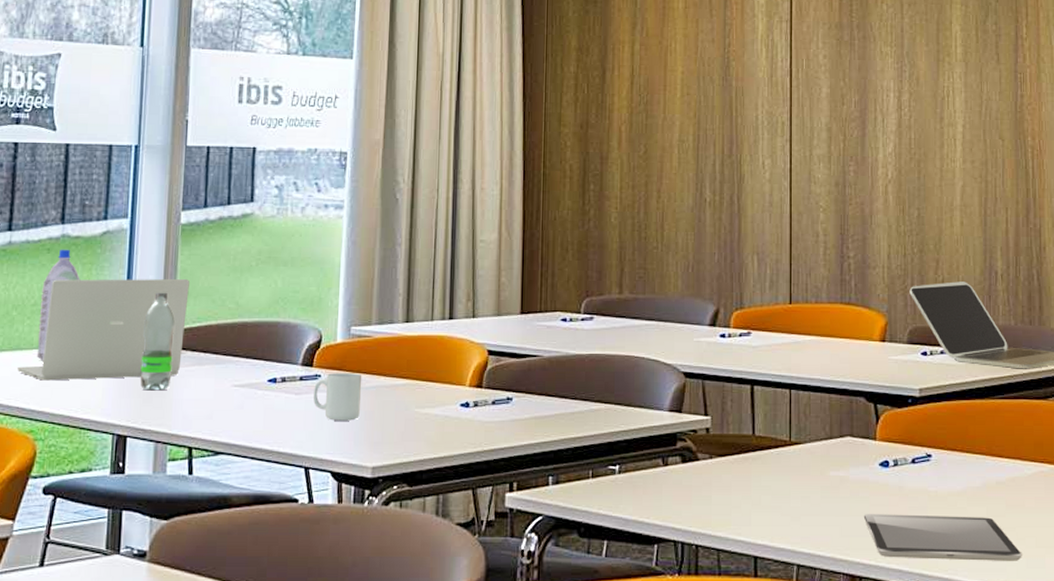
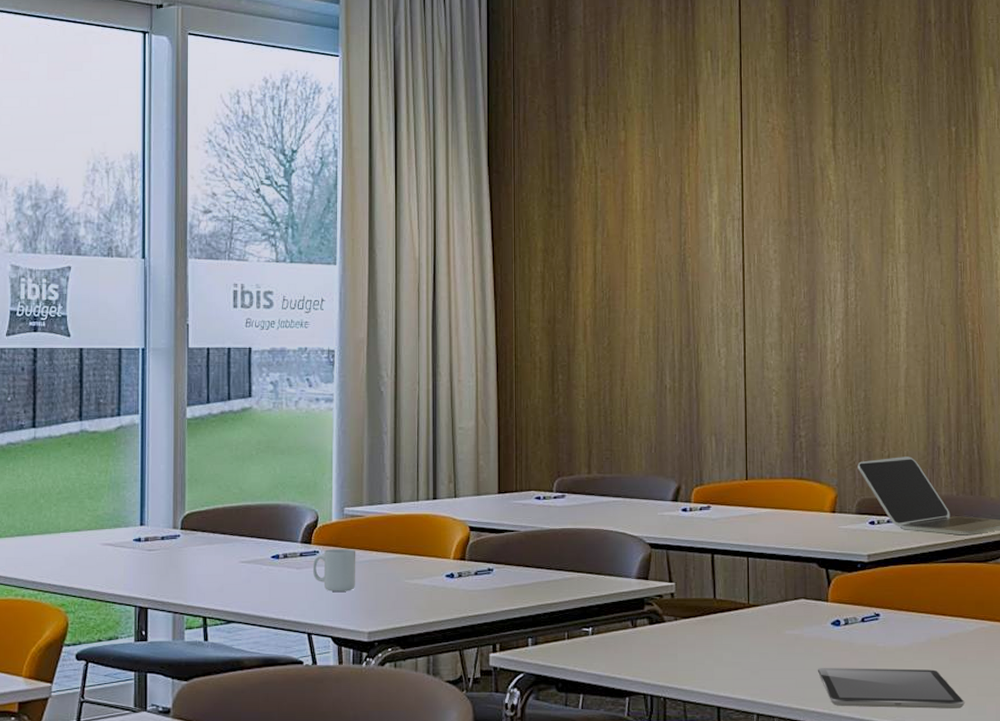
laptop: present [17,278,189,381] -> none [48,467,197,560]
water bottle: present [36,249,81,361] -> none [64,443,99,543]
bottle: present [140,292,175,391] -> none [157,480,185,568]

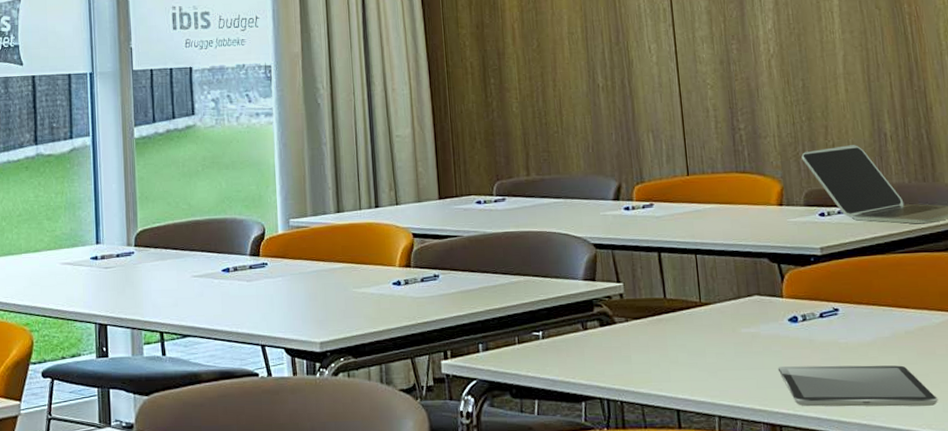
cup: present [313,549,356,592] -> none [263,260,305,303]

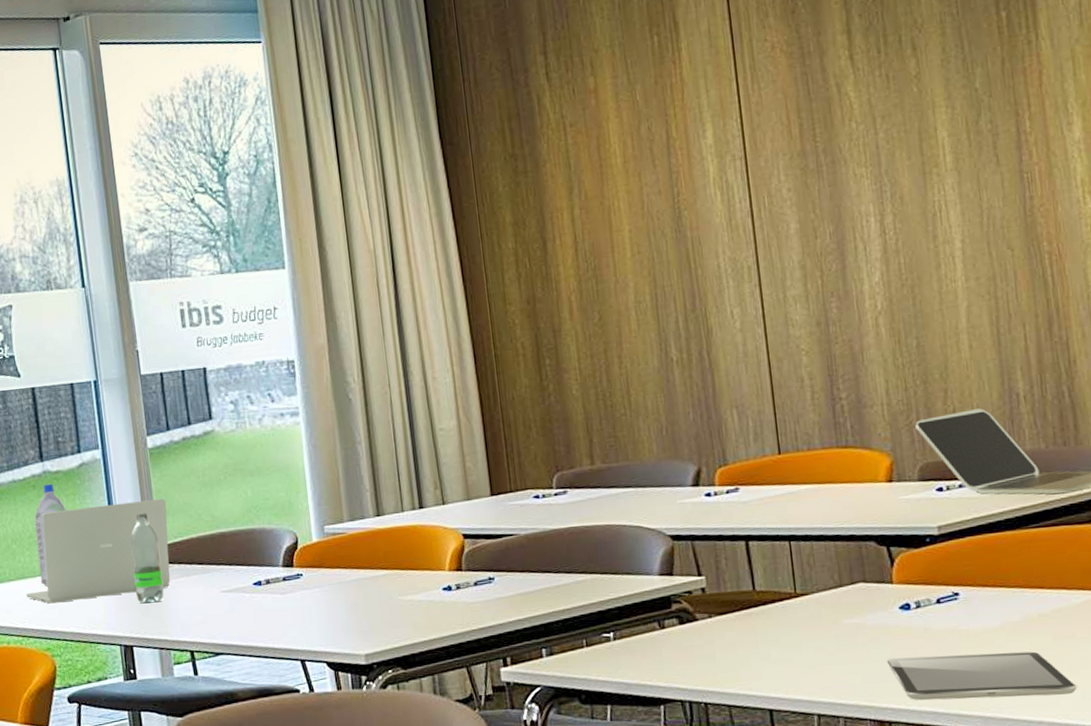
laptop: none [11,185,147,280] -> present [26,498,170,604]
water bottle: none [24,166,56,264] -> present [34,483,67,587]
bottle: none [112,198,140,284] -> present [130,513,164,604]

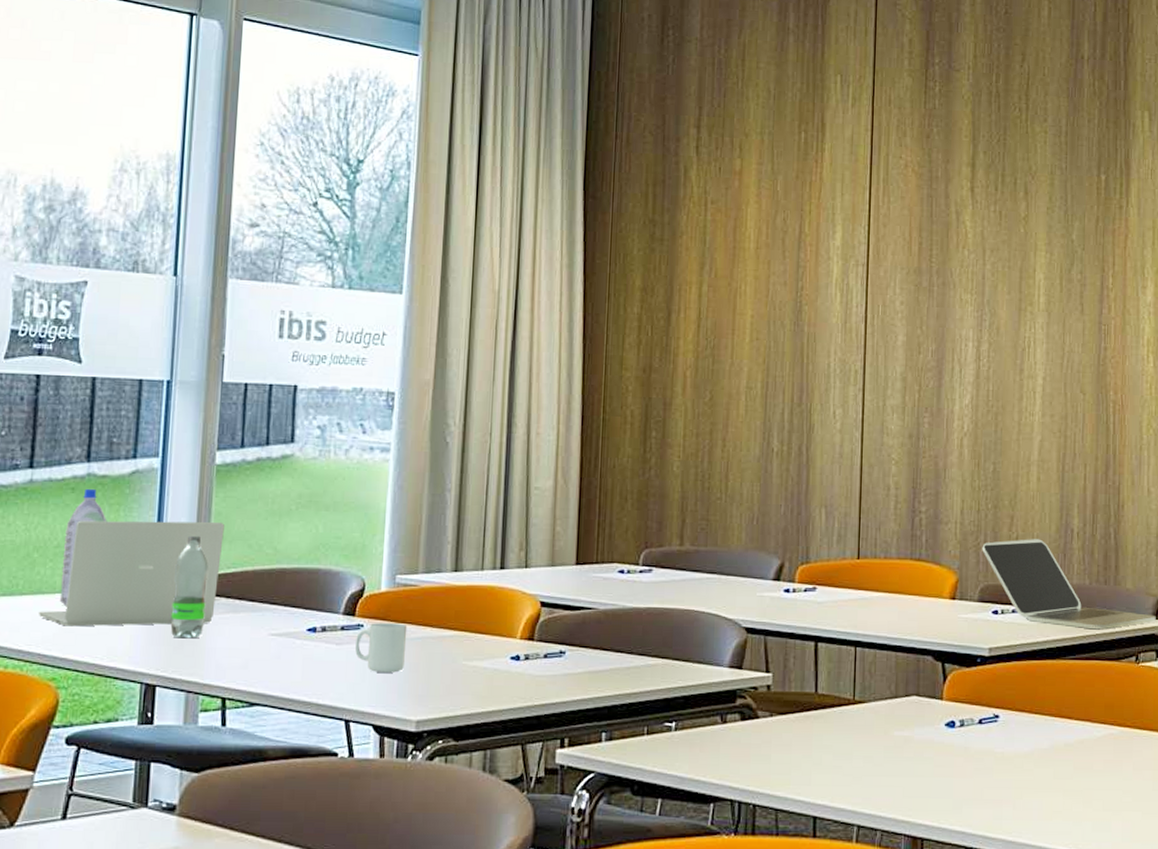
cup: none [298,569,346,615] -> present [355,623,407,673]
tablet: present [886,651,1077,701] -> none [927,775,1088,824]

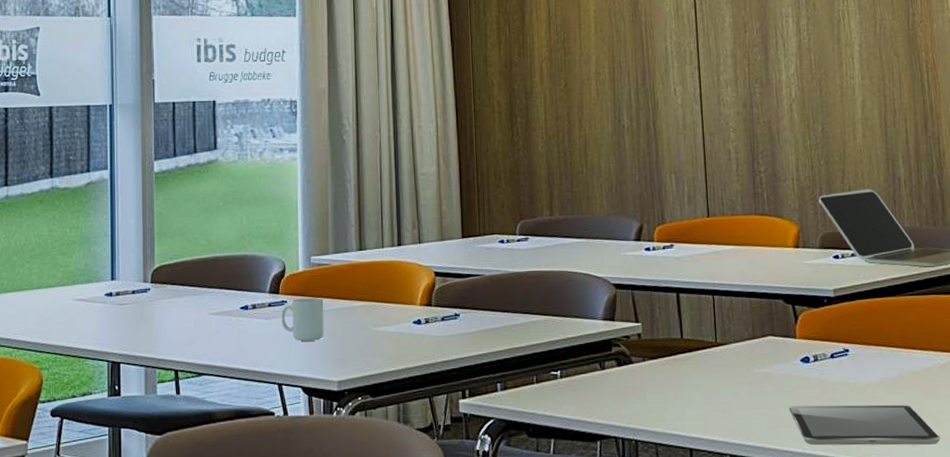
laptop: present [39,520,224,627] -> none [21,220,166,317]
water bottle: present [59,488,108,606] -> none [37,199,71,300]
bottle: present [170,535,208,639] -> none [128,233,156,322]
tablet: none [927,775,1088,824] -> present [788,404,940,446]

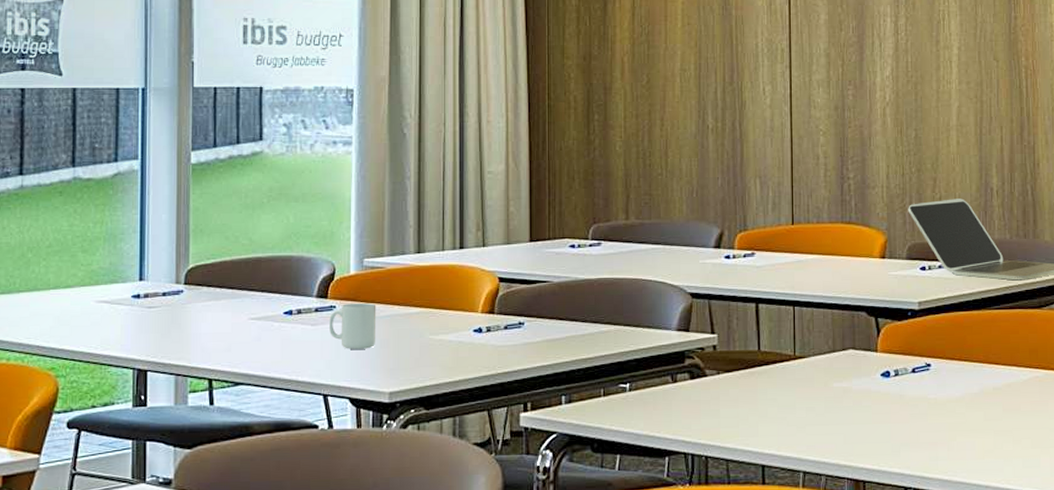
tablet: present [788,404,940,446] -> none [866,421,1018,463]

